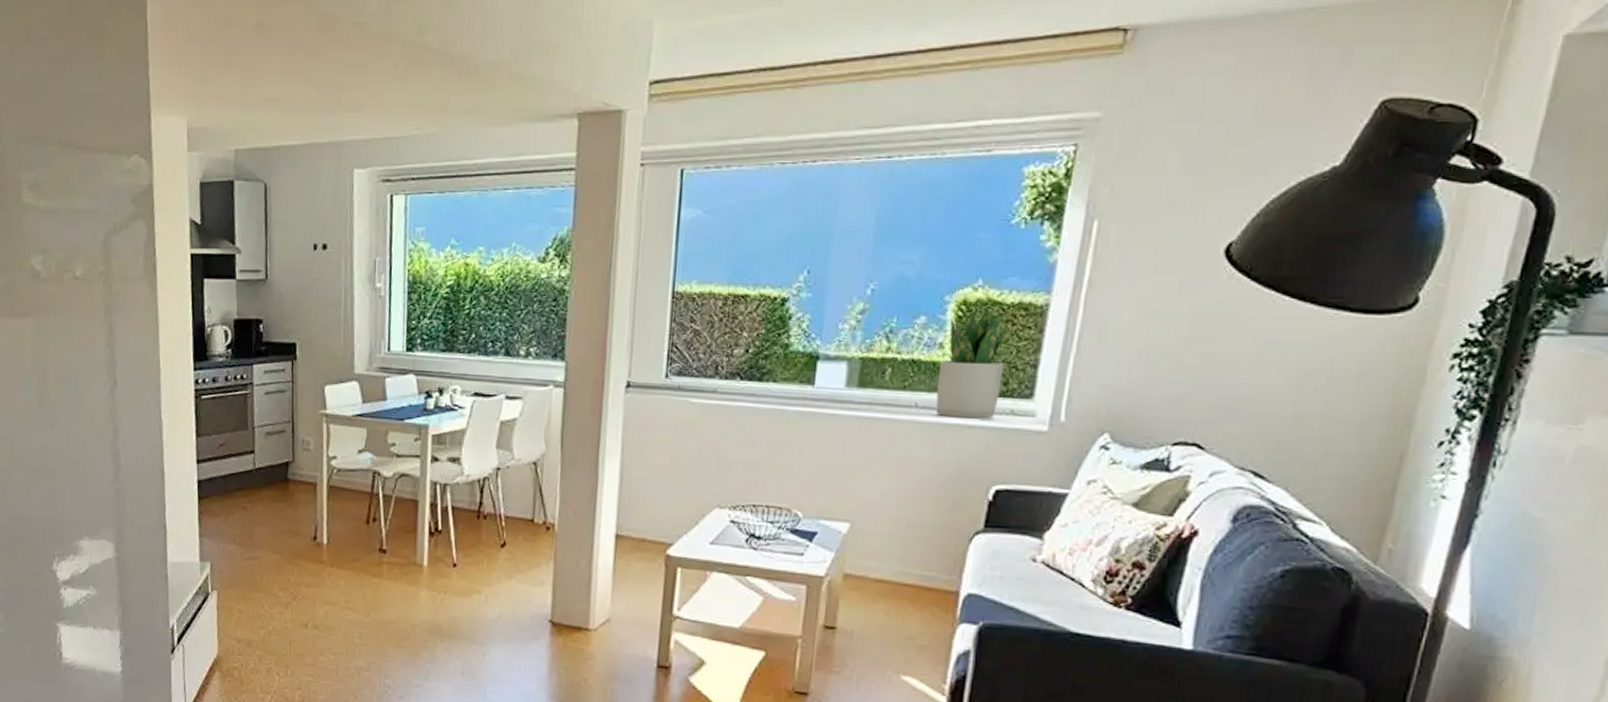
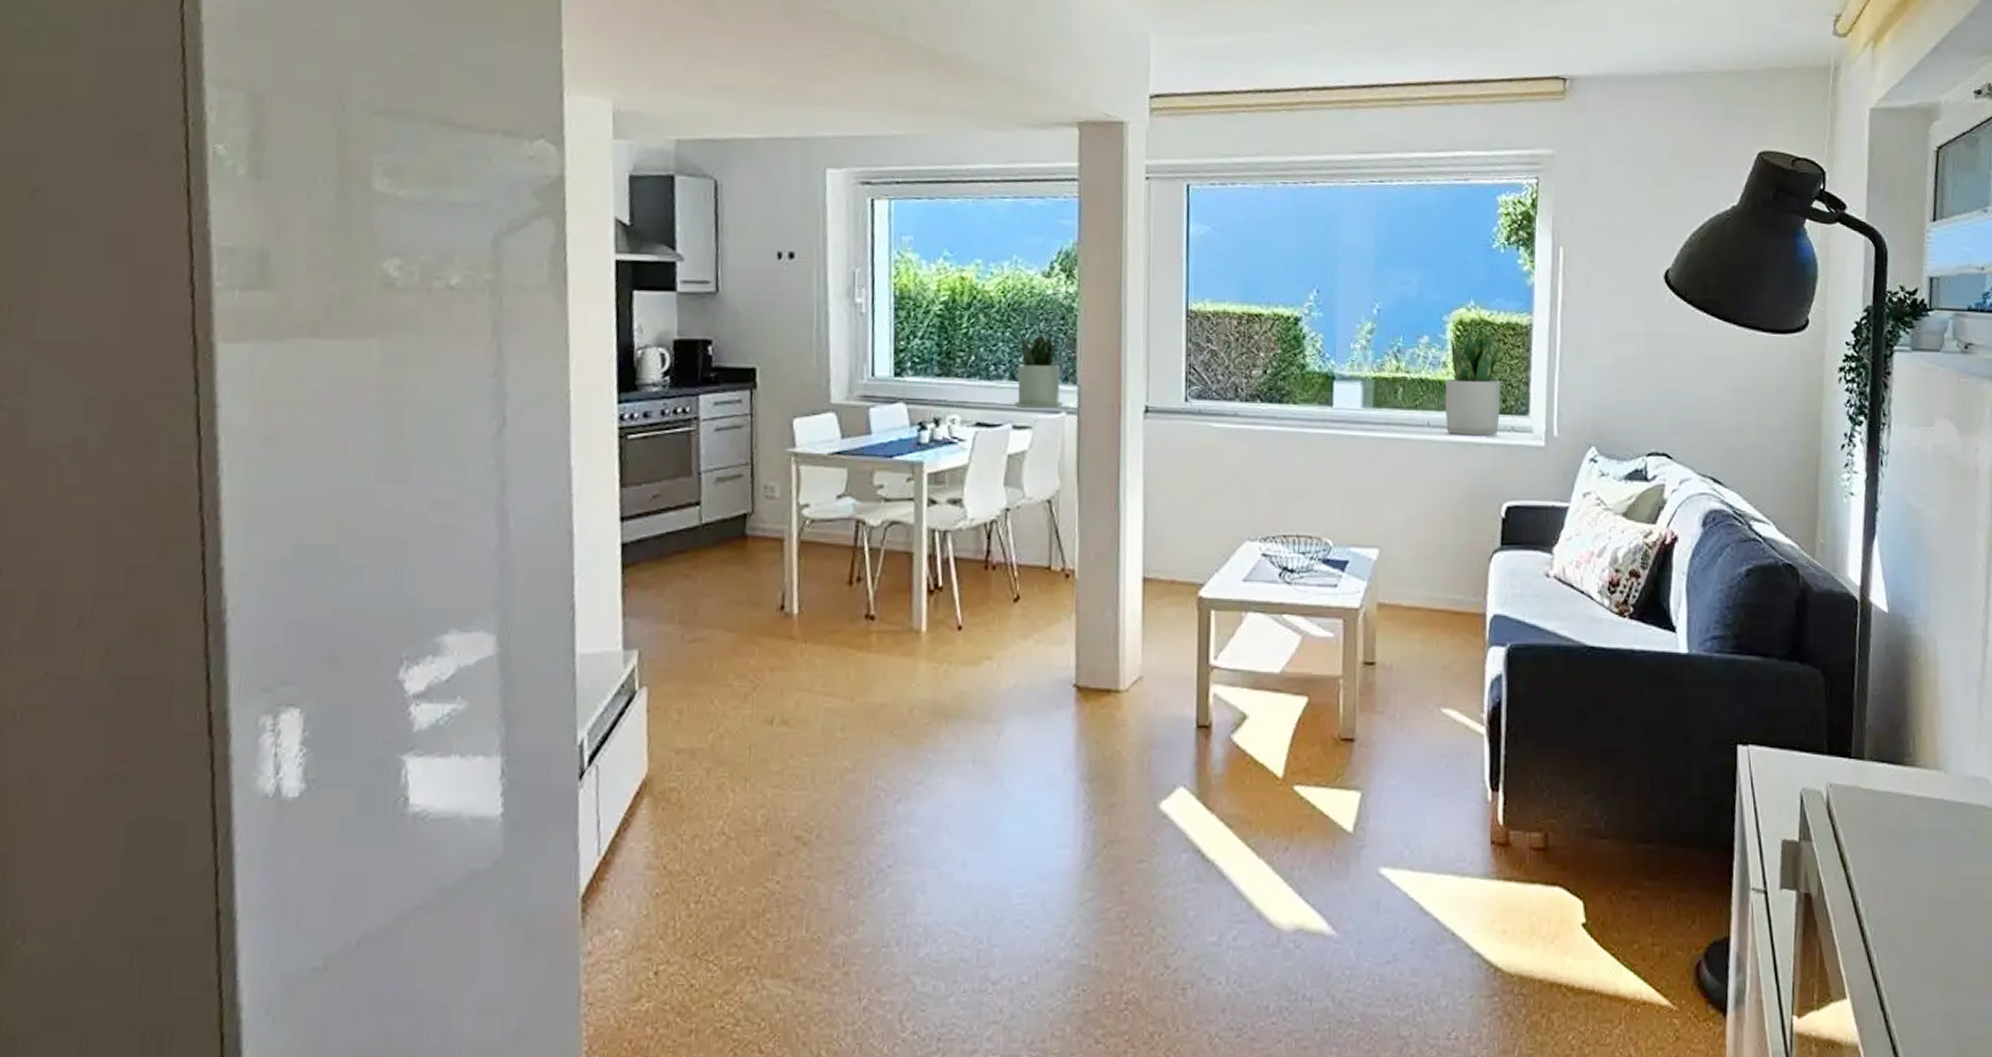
planter: none [507,314,552,382] -> present [1014,333,1064,409]

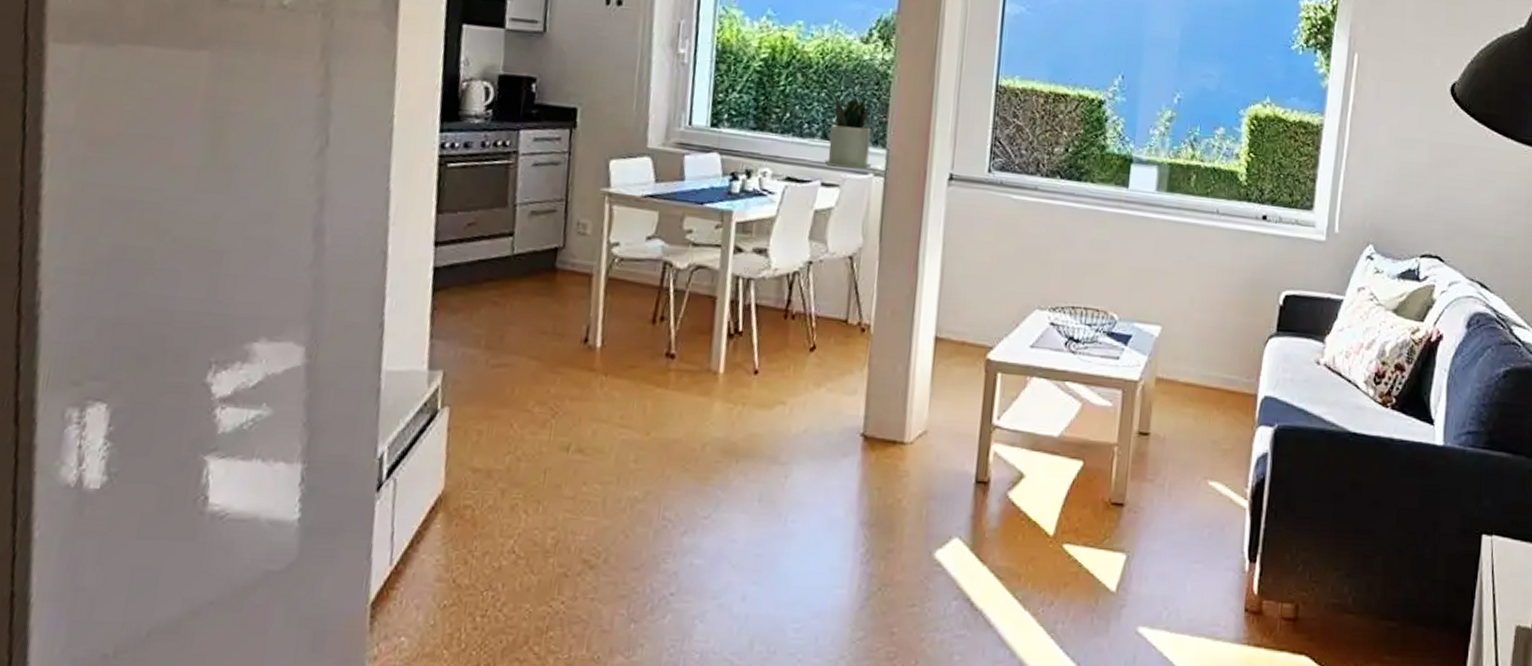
planter: present [1444,326,1501,436] -> none [1234,123,1292,227]

